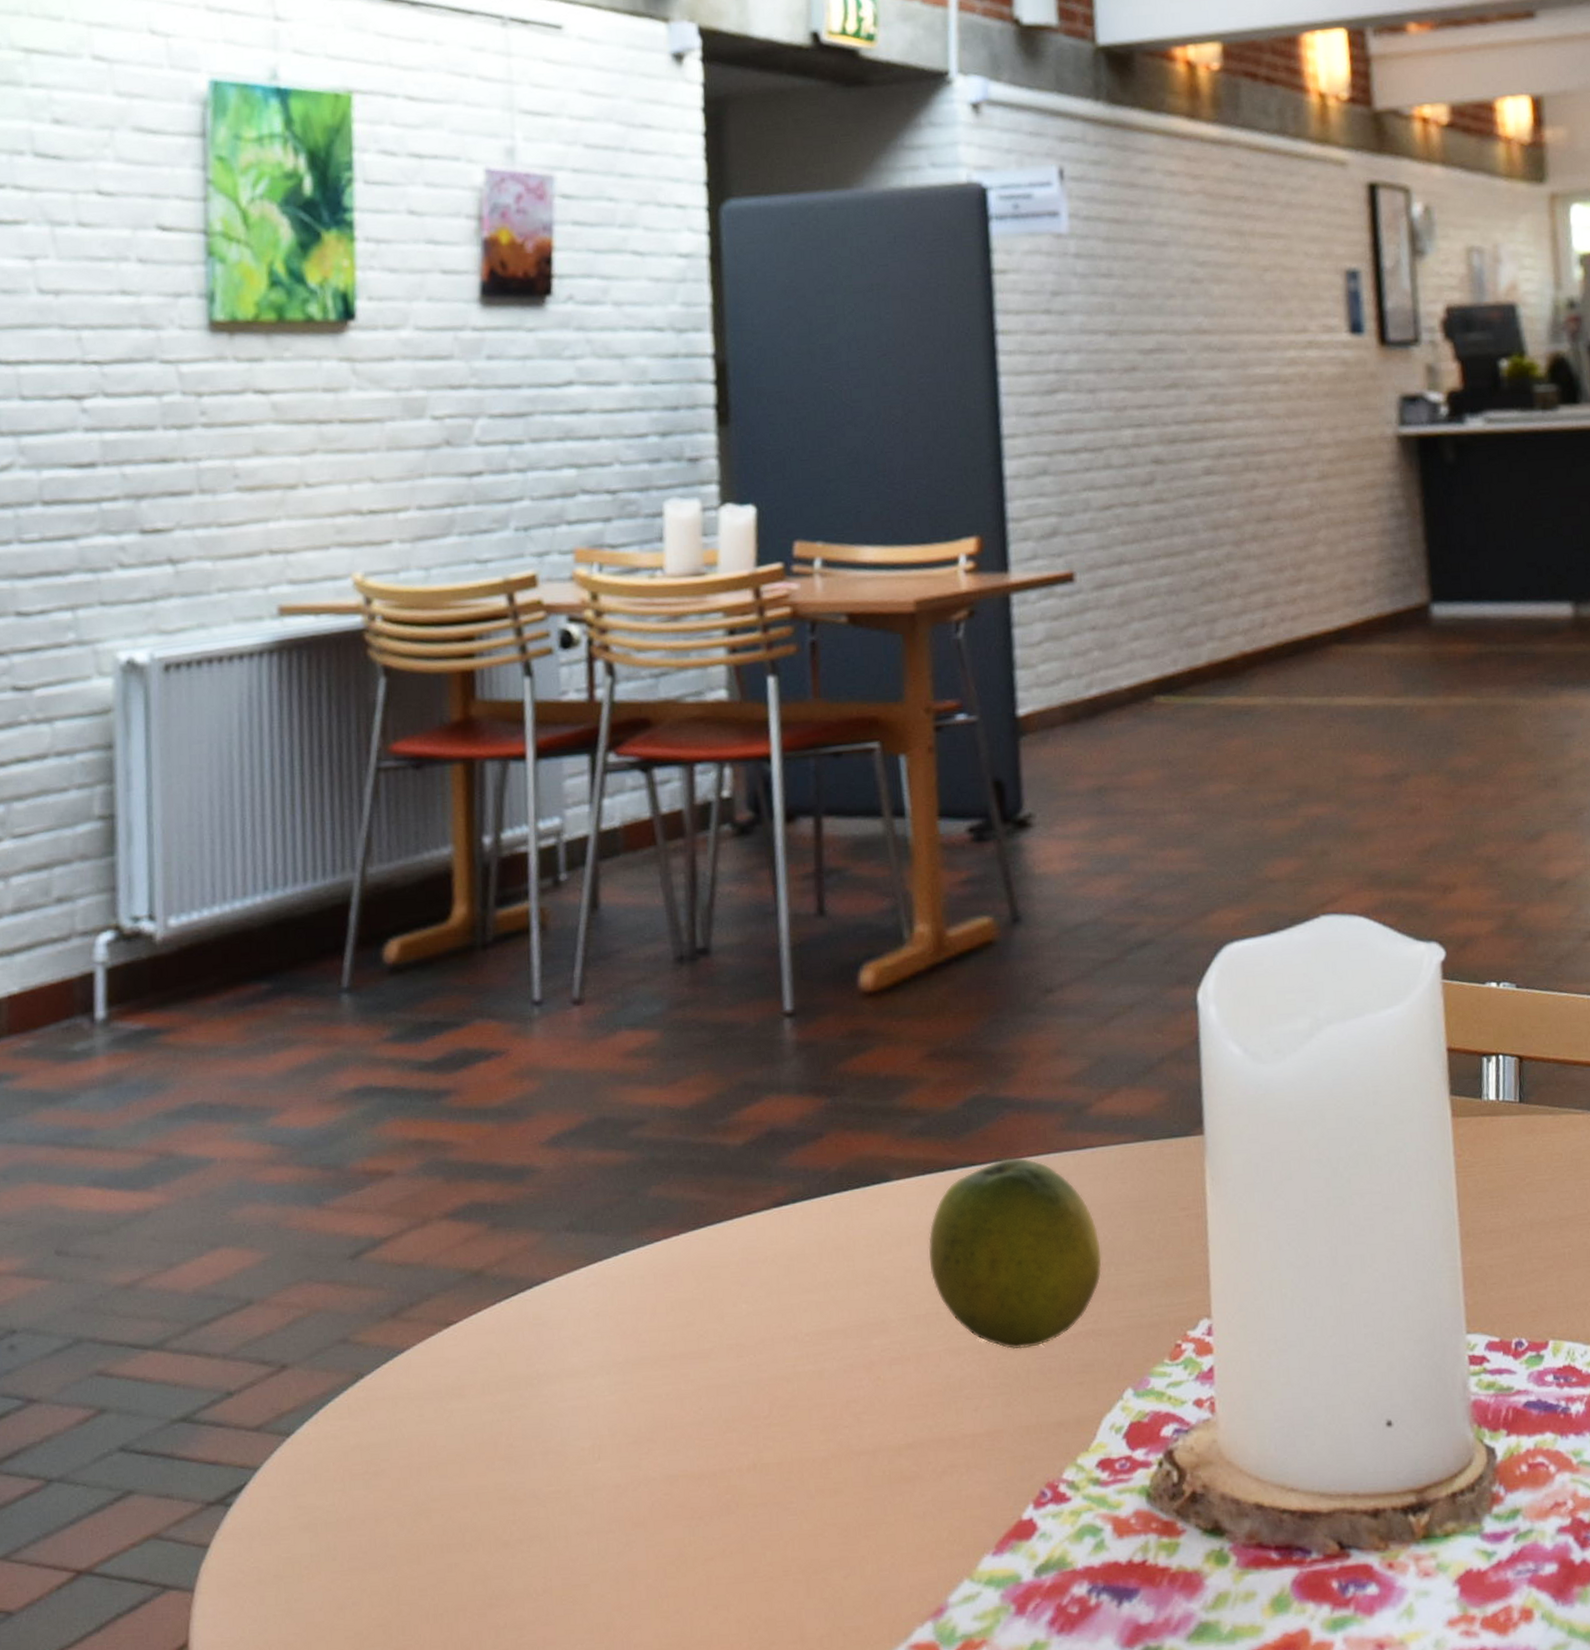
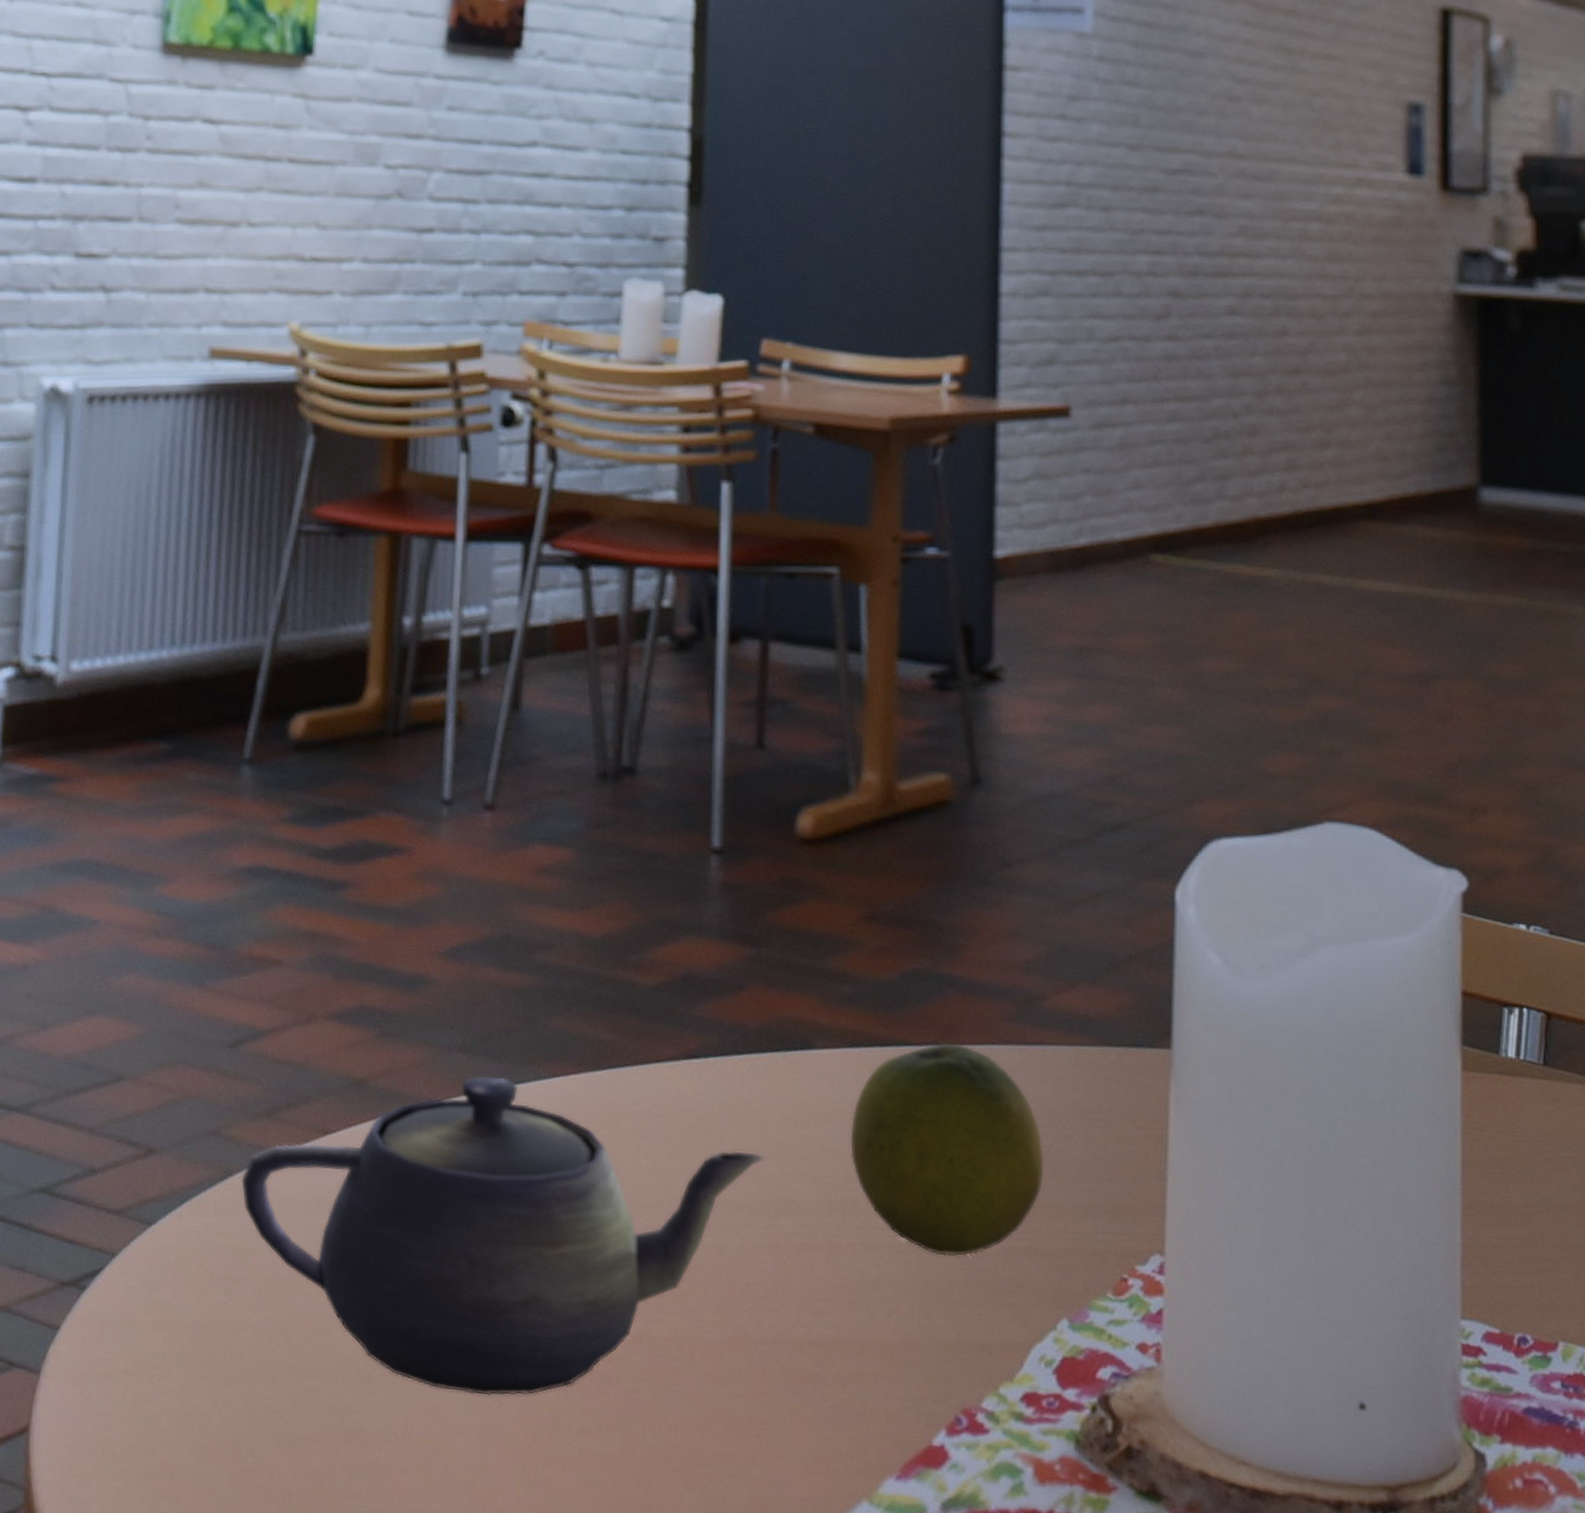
teapot: none [372,1249,854,1544] -> present [241,1075,765,1396]

